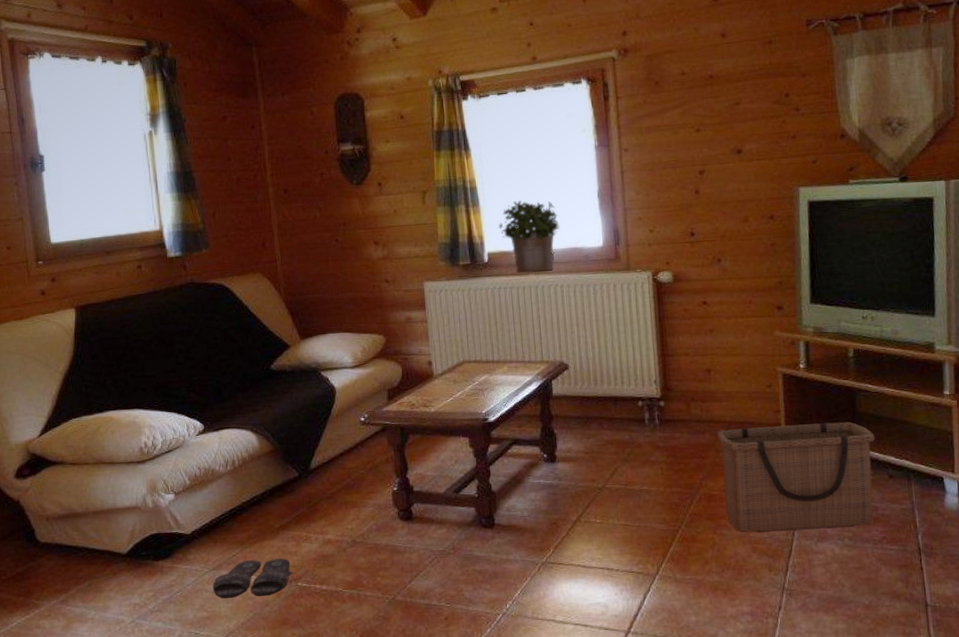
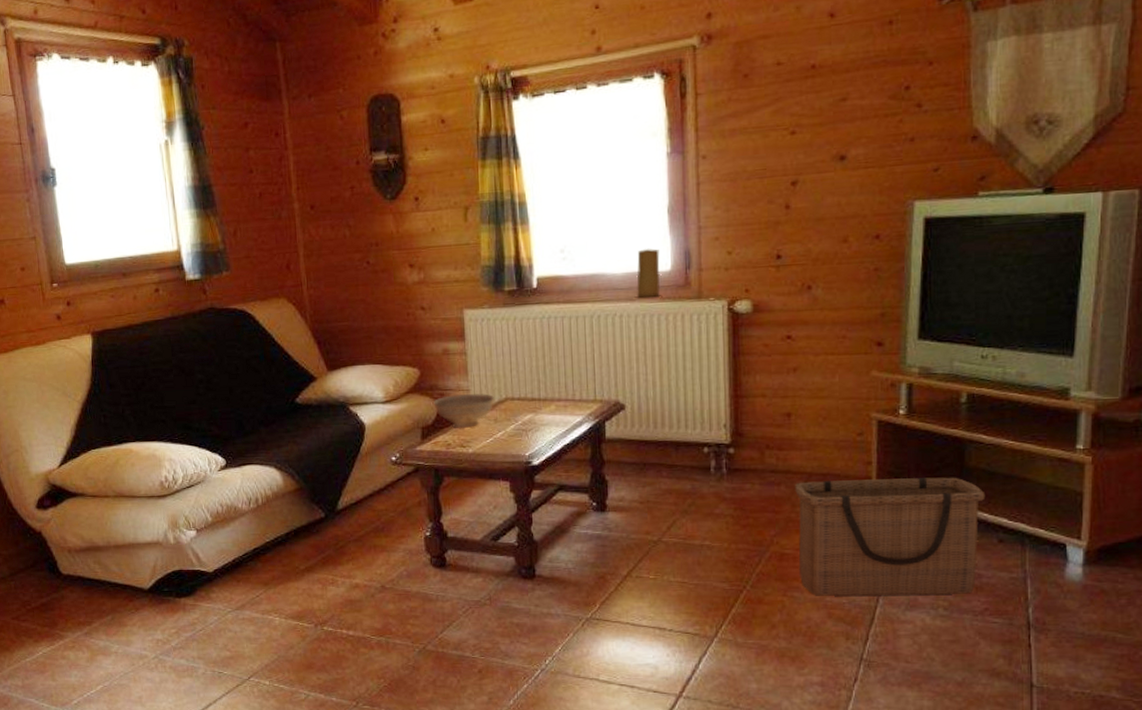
slippers: present [212,558,293,598] -> none [236,601,319,639]
decorative bowl: none [398,357,453,390] -> present [433,394,494,428]
potted plant: present [497,200,561,274] -> none [549,216,622,302]
candle: none [573,227,597,272] -> present [634,249,662,300]

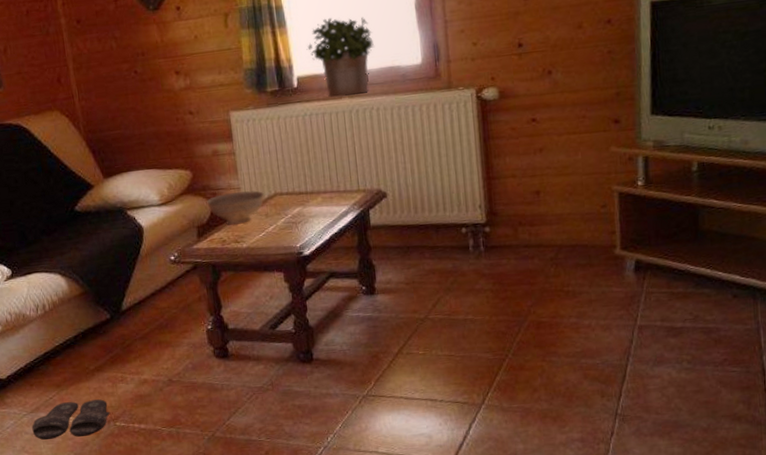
slippers: none [236,601,319,639] -> present [31,399,111,440]
potted plant: none [549,216,622,302] -> present [306,17,375,98]
candle: present [634,249,662,300] -> none [389,44,415,93]
basket: present [795,477,986,597] -> none [547,240,719,359]

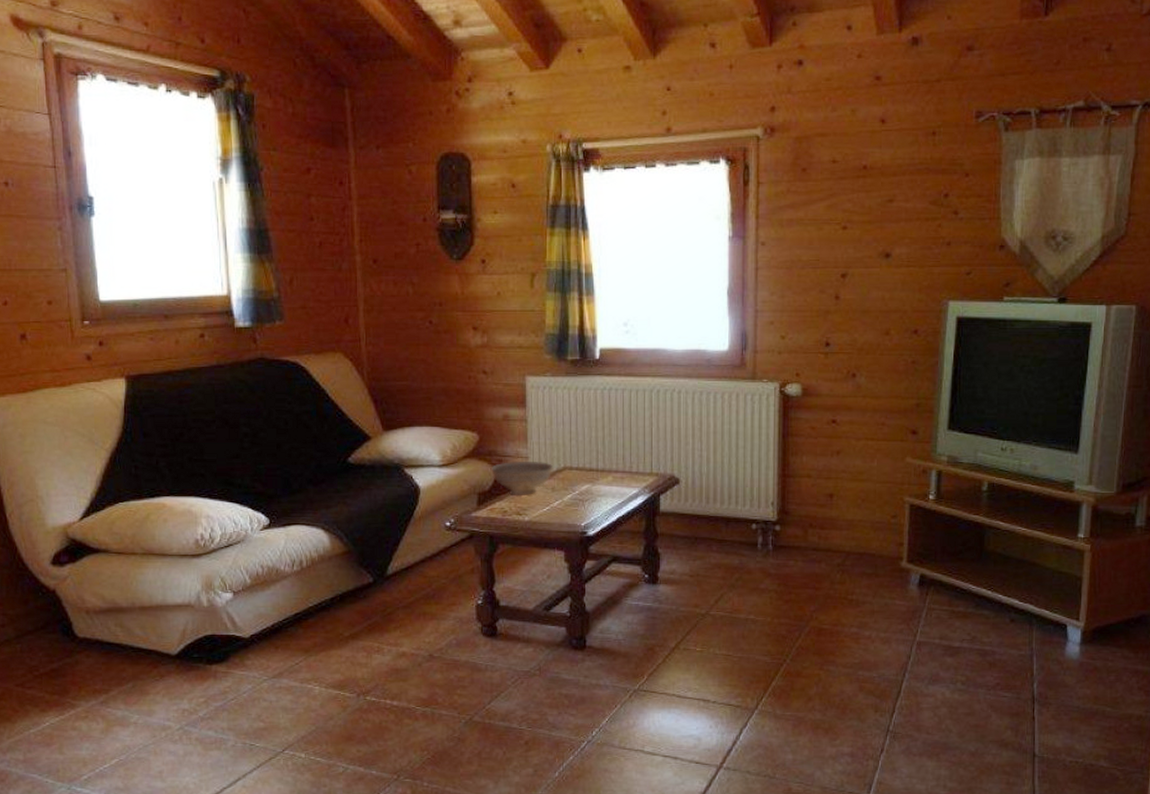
slippers: present [31,399,111,440] -> none [271,670,362,709]
potted plant: present [306,17,375,98] -> none [613,291,683,376]

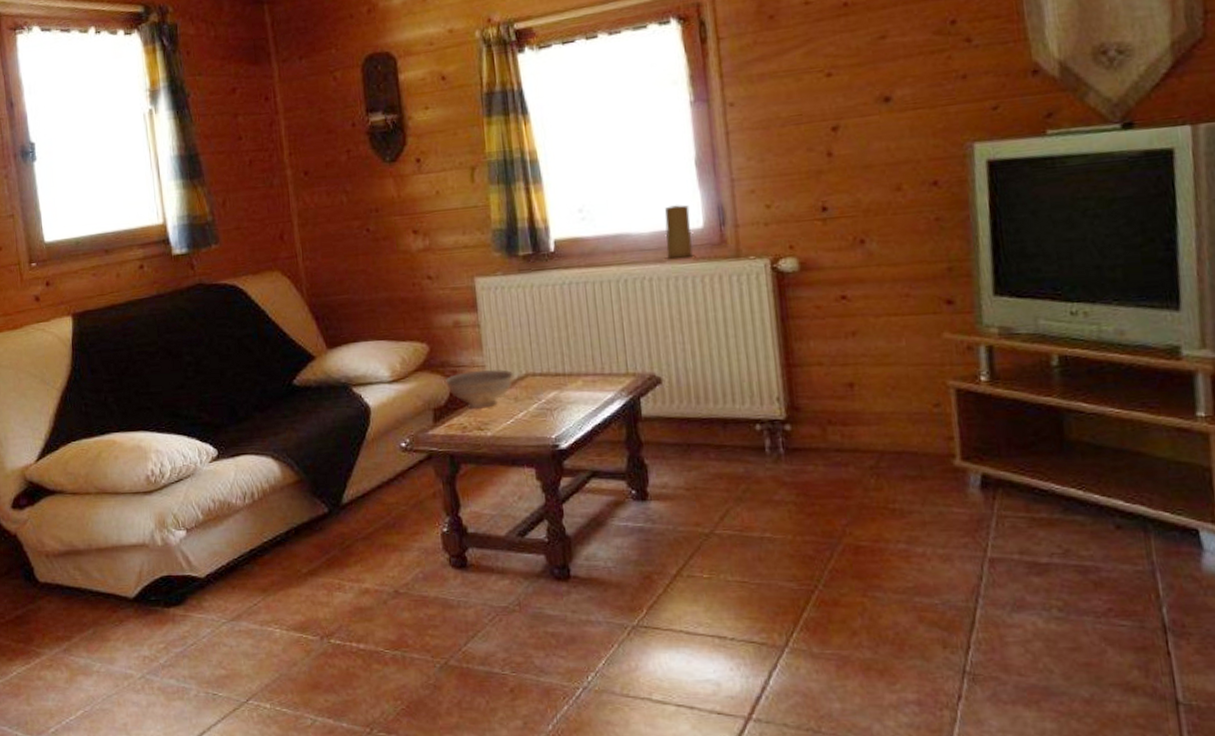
candle: none [693,328,719,377] -> present [664,205,696,261]

